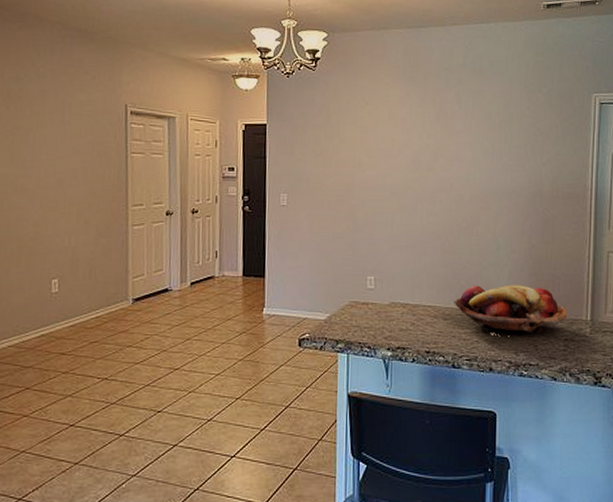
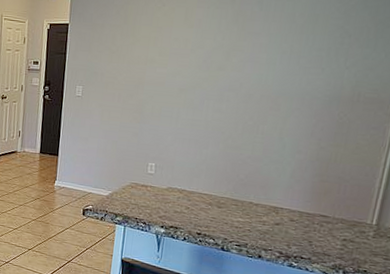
fruit basket: present [454,285,568,334] -> none [230,179,351,231]

